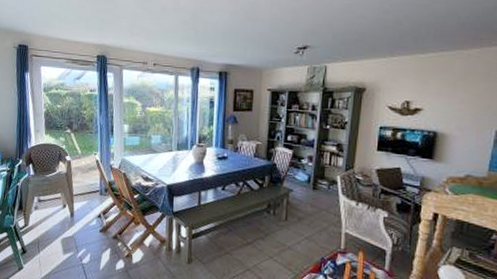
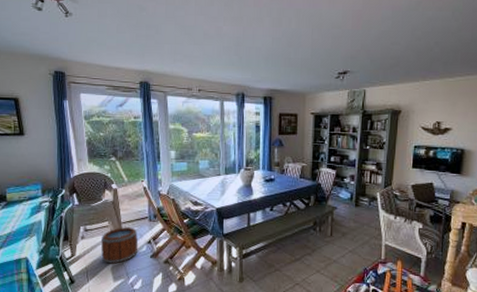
bucket: none [53,199,89,236] -> present [100,227,139,264]

